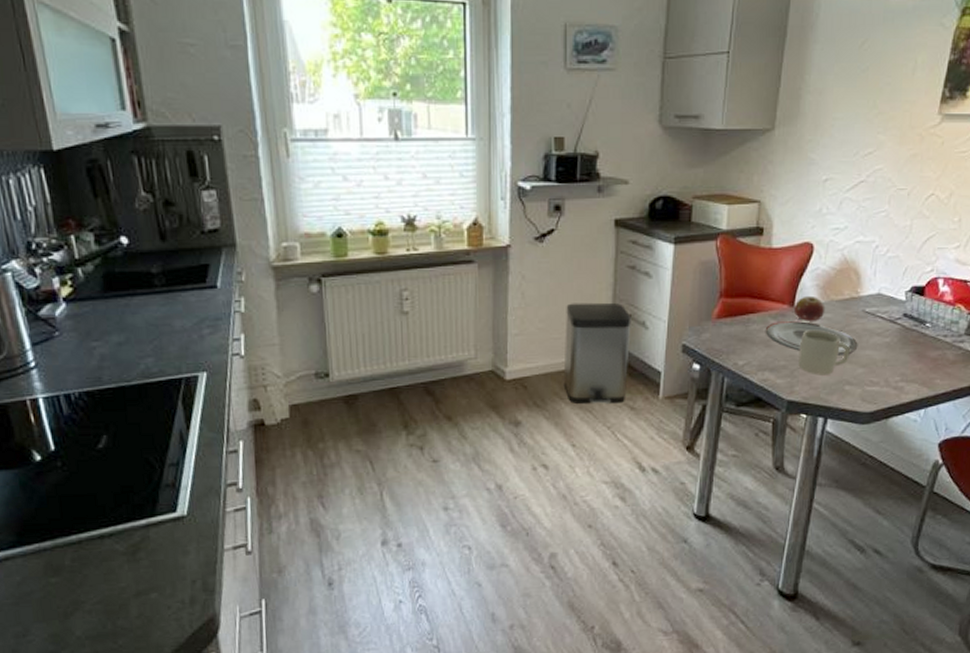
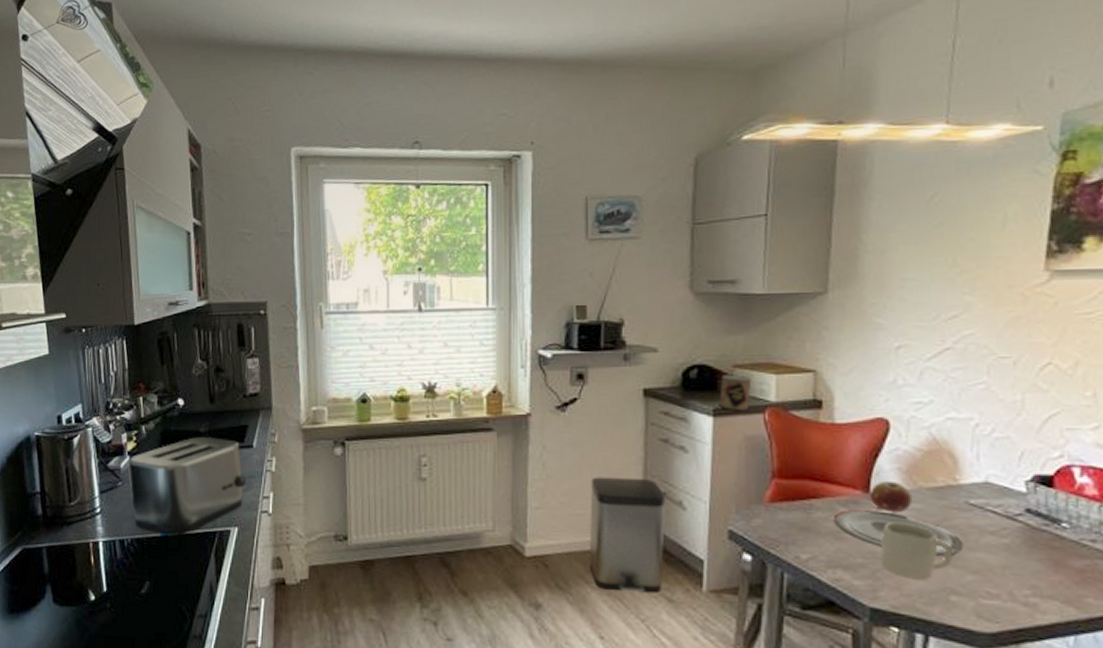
toaster: none [63,278,212,386] -> present [127,437,246,536]
tin can: none [680,205,708,239] -> present [719,374,752,412]

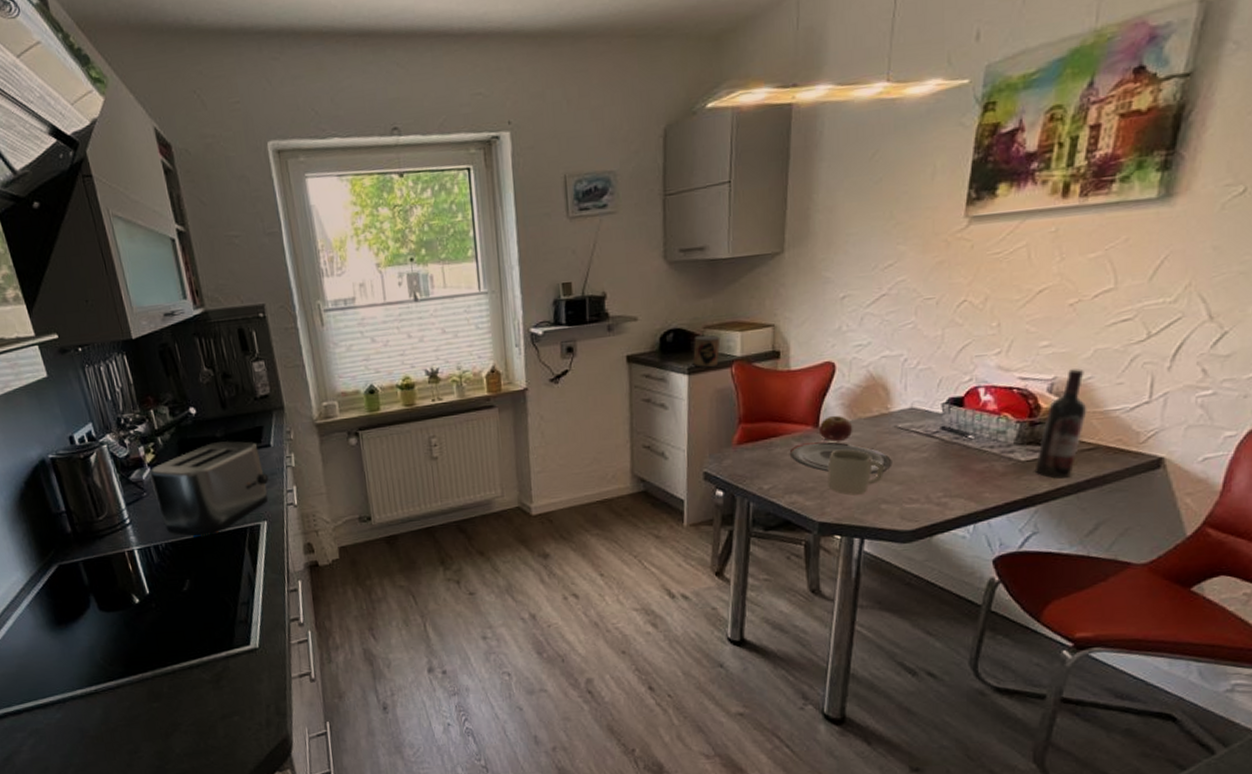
pedal bin: present [589,477,666,593] -> none [585,436,651,535]

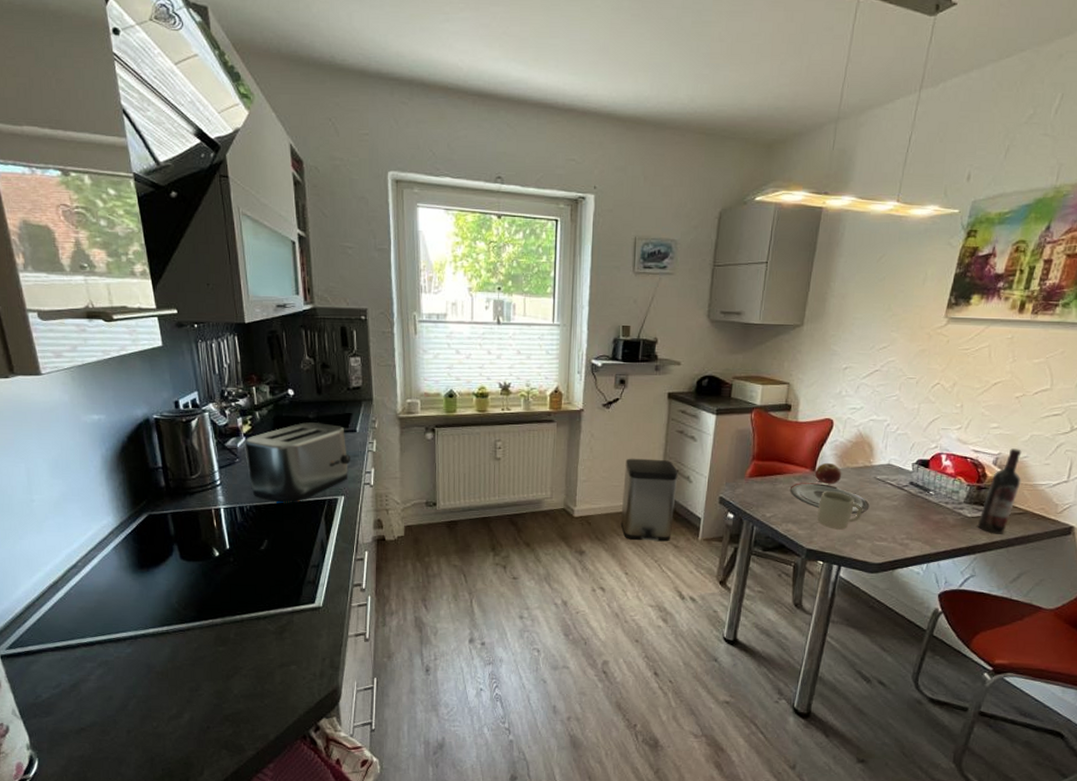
pedal bin: none [585,436,651,535] -> present [620,458,678,542]
tin can: present [693,334,721,368] -> none [721,384,746,412]

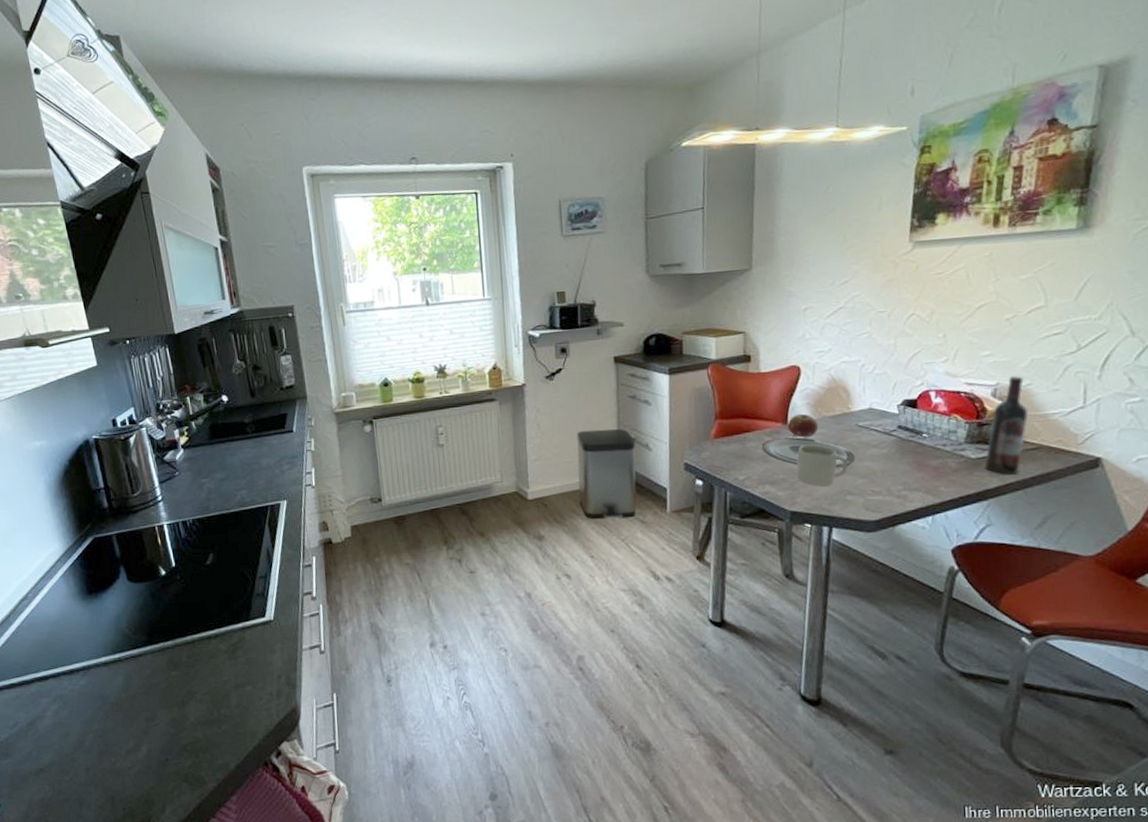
toaster: present [243,422,351,503] -> none [182,426,290,513]

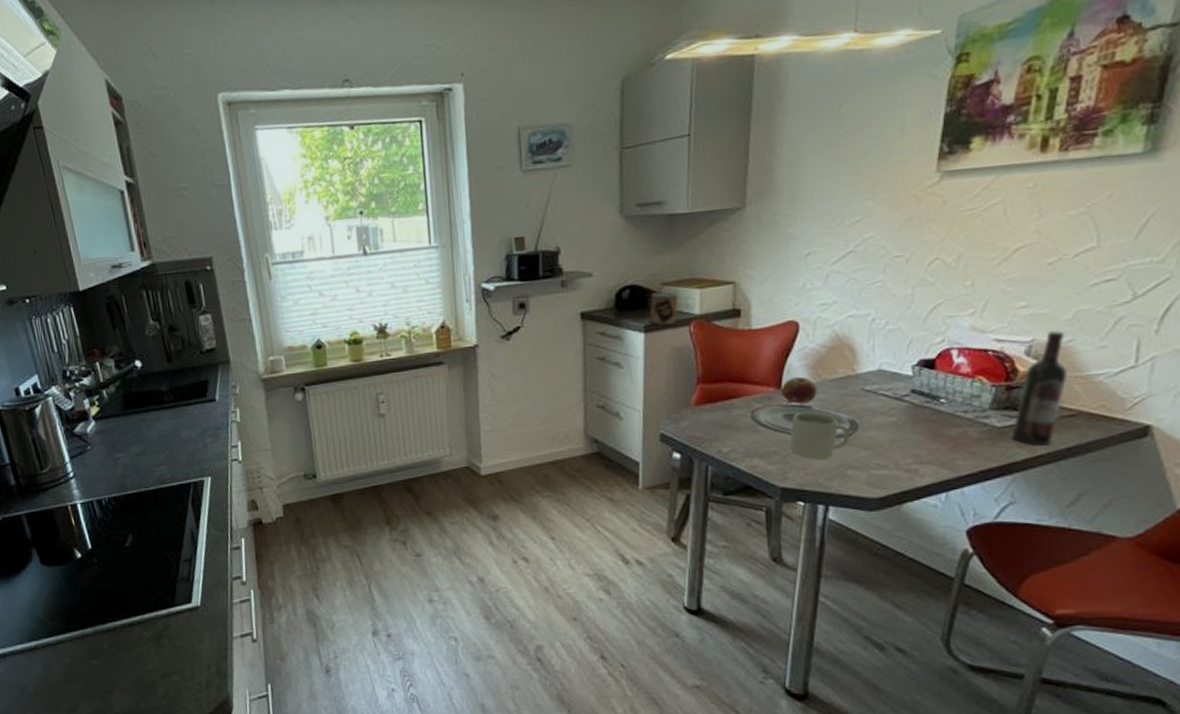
pedal bin: present [576,428,637,519] -> none [536,395,605,497]
tin can: none [673,339,698,369] -> present [649,291,679,326]

